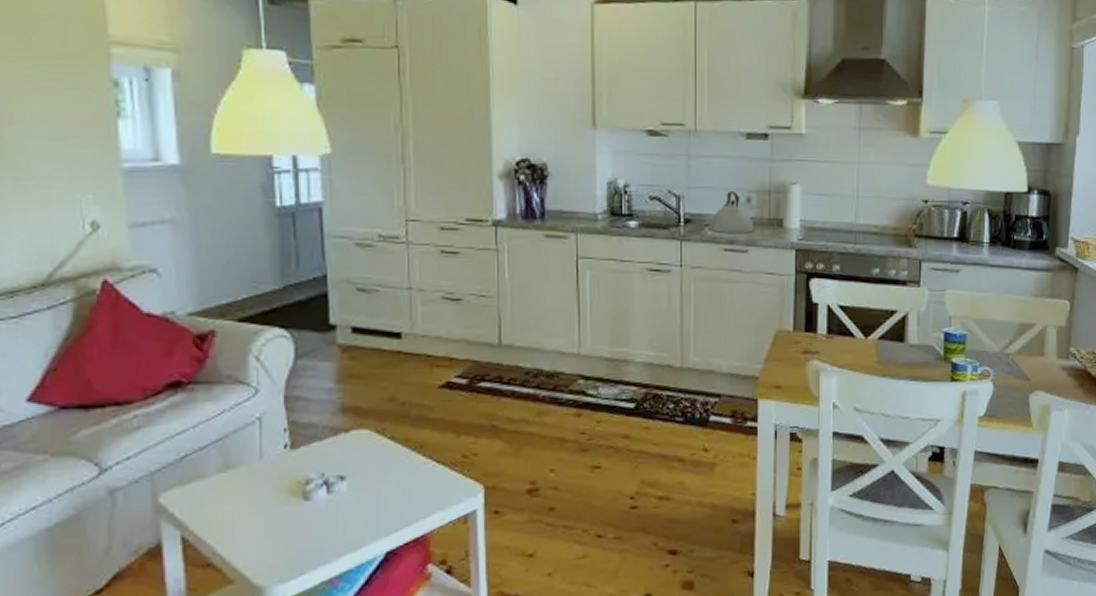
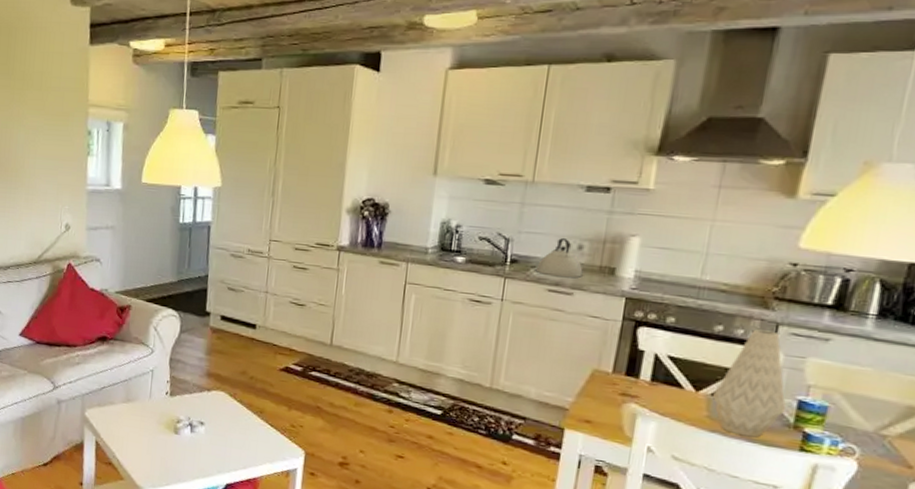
vase: none [880,268,935,376] -> present [713,329,786,438]

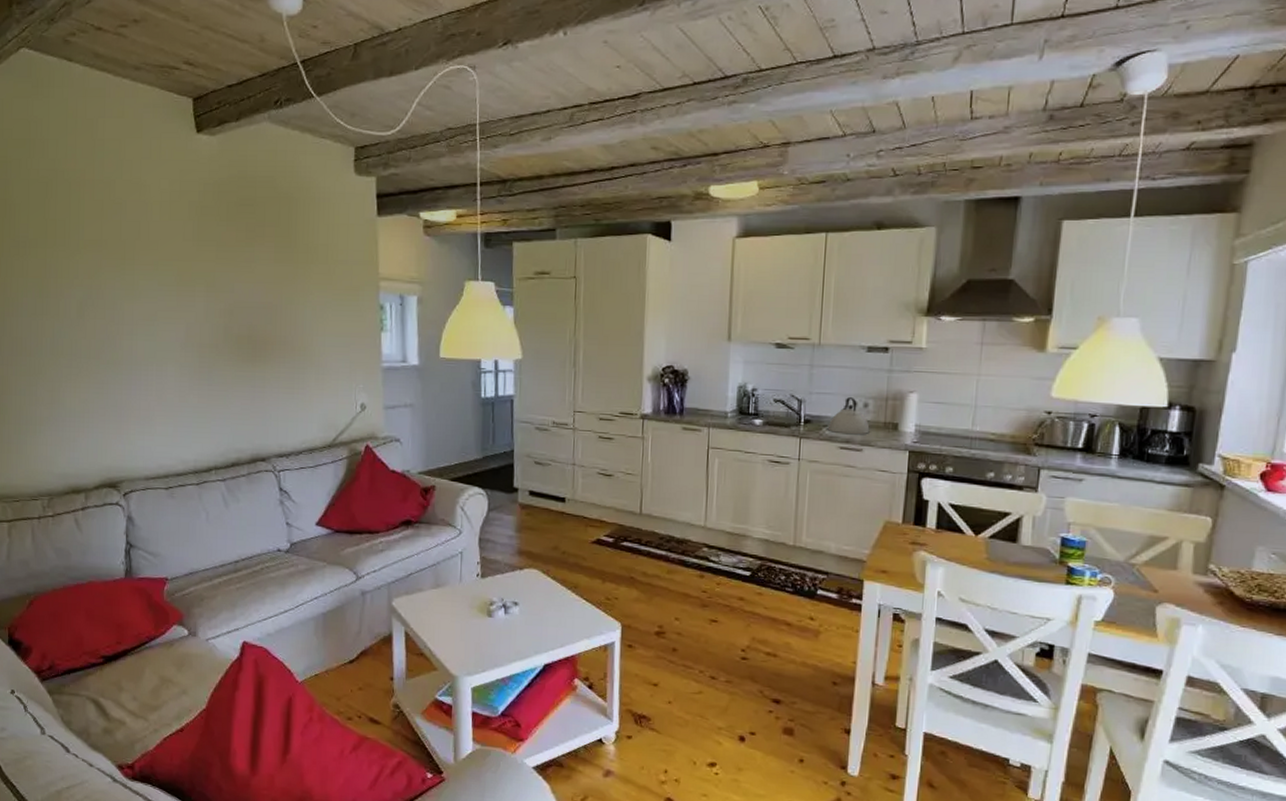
vase: present [713,329,786,438] -> none [990,474,1051,575]

